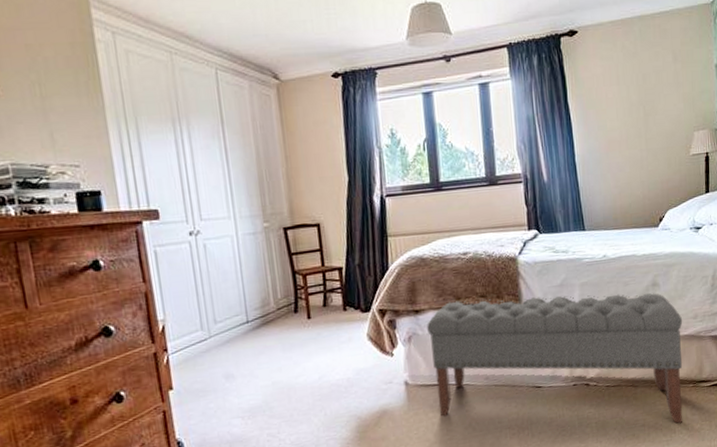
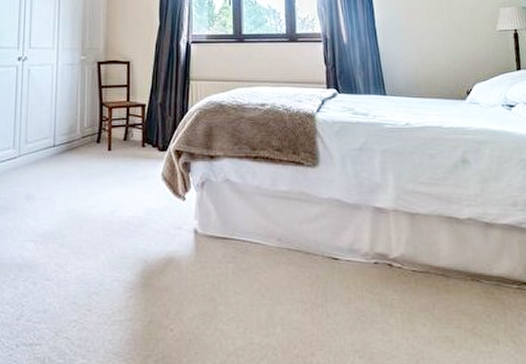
bench: present [427,293,683,423] -> none [221,151,507,332]

